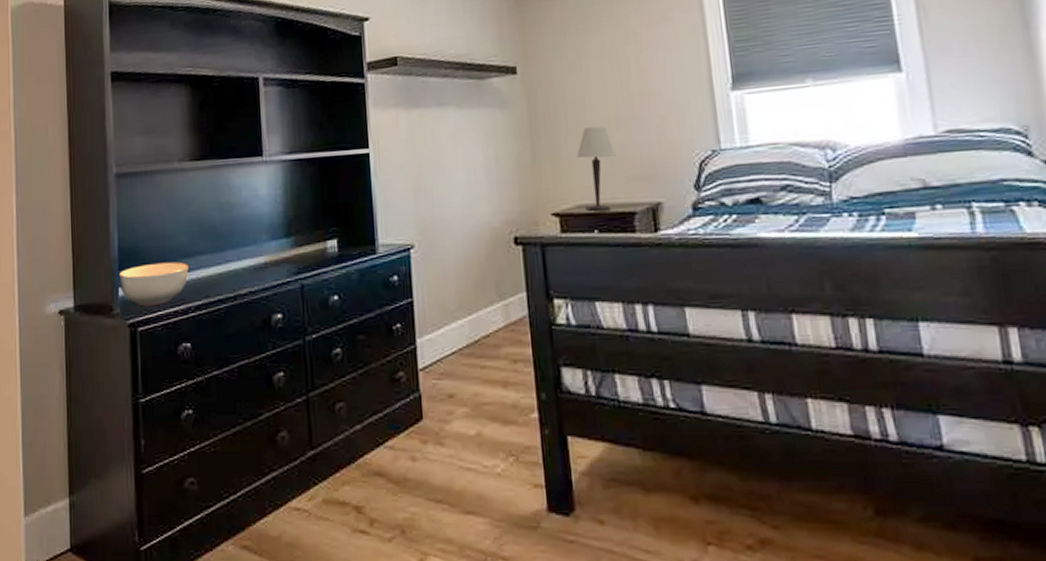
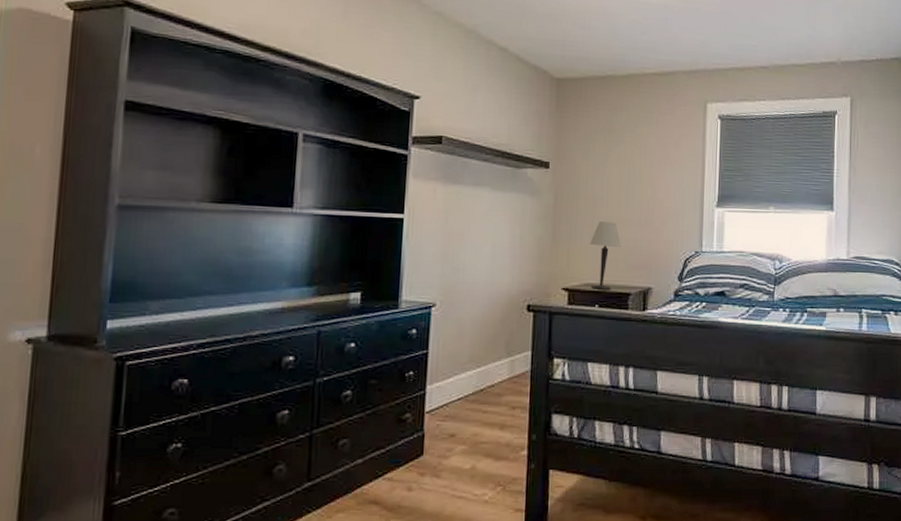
bowl: present [118,261,189,307] -> none [108,298,195,341]

